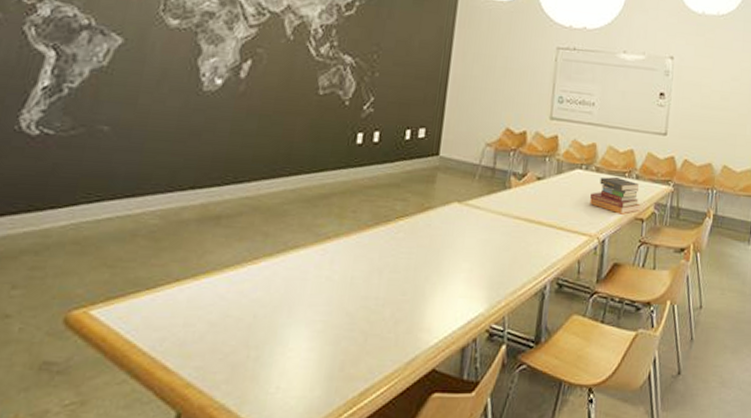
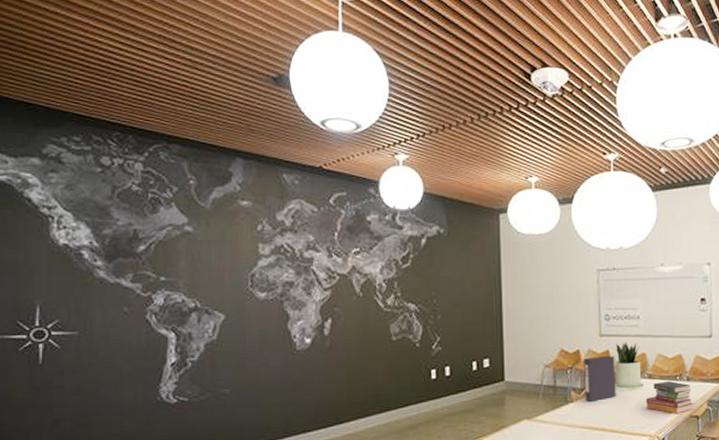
binder: none [525,140,563,191] -> present [584,355,616,402]
planter: none [559,129,591,182] -> present [615,342,645,390]

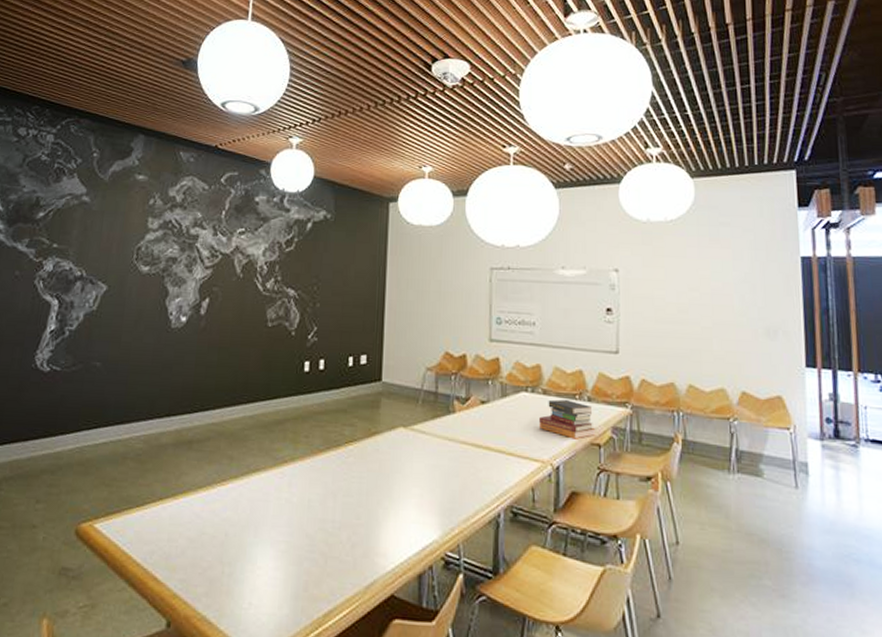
binder: present [584,355,616,402] -> none [469,363,506,415]
planter: present [615,342,645,390] -> none [504,350,538,406]

